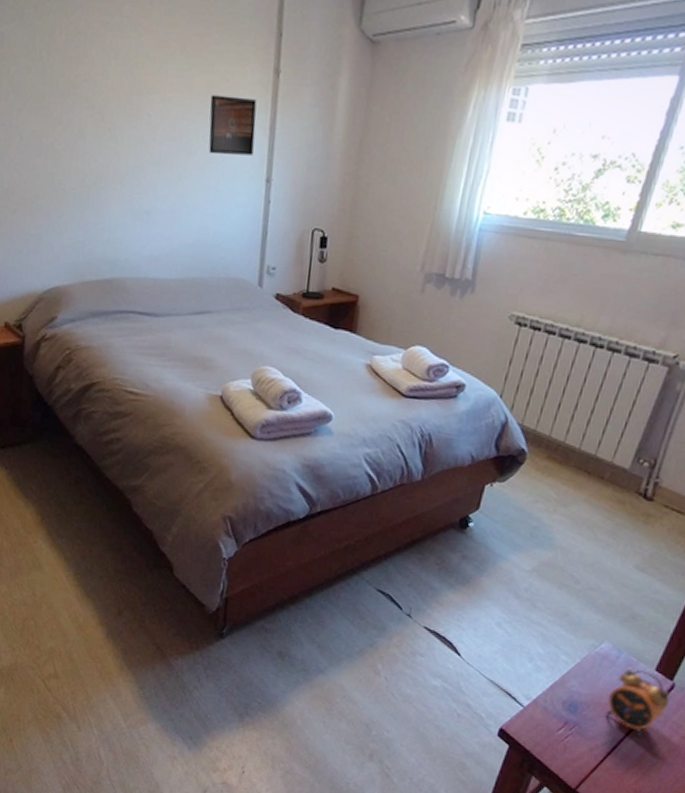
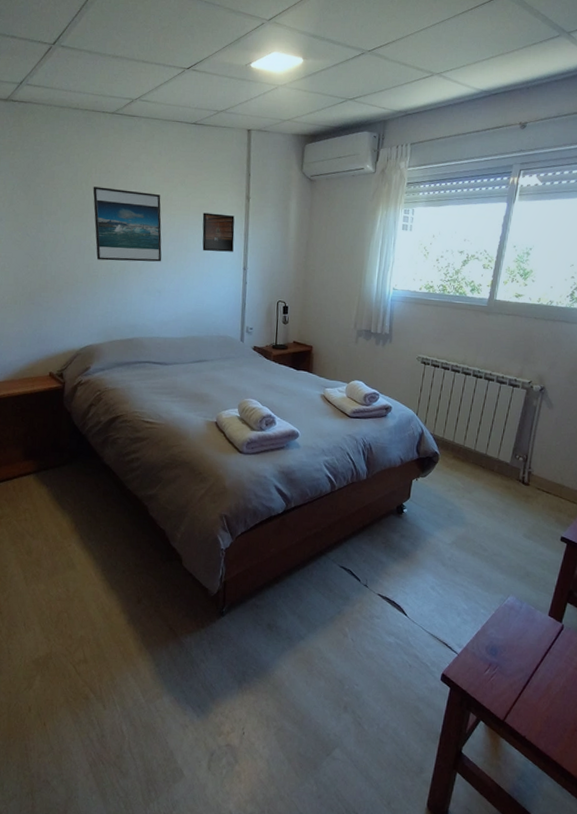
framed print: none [56,56,153,170] -> present [92,186,162,262]
alarm clock: present [606,667,671,737] -> none [518,615,562,671]

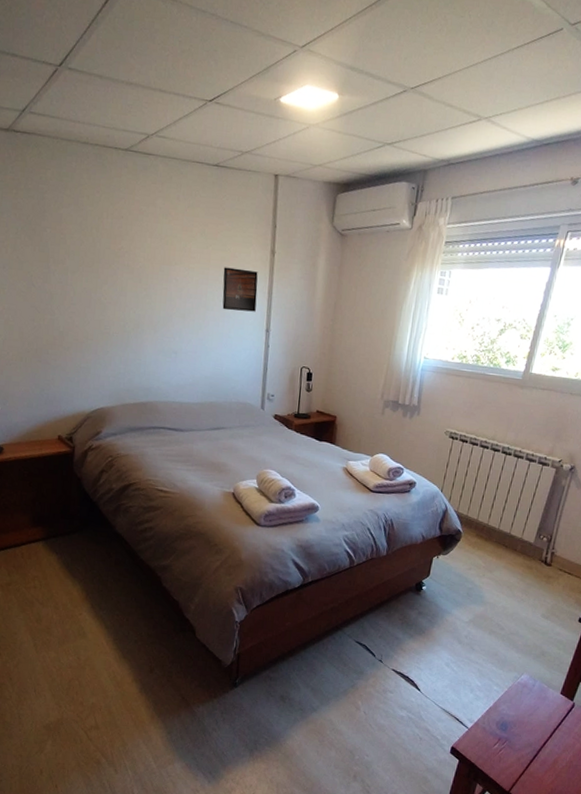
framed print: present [92,186,162,262] -> none [104,233,179,320]

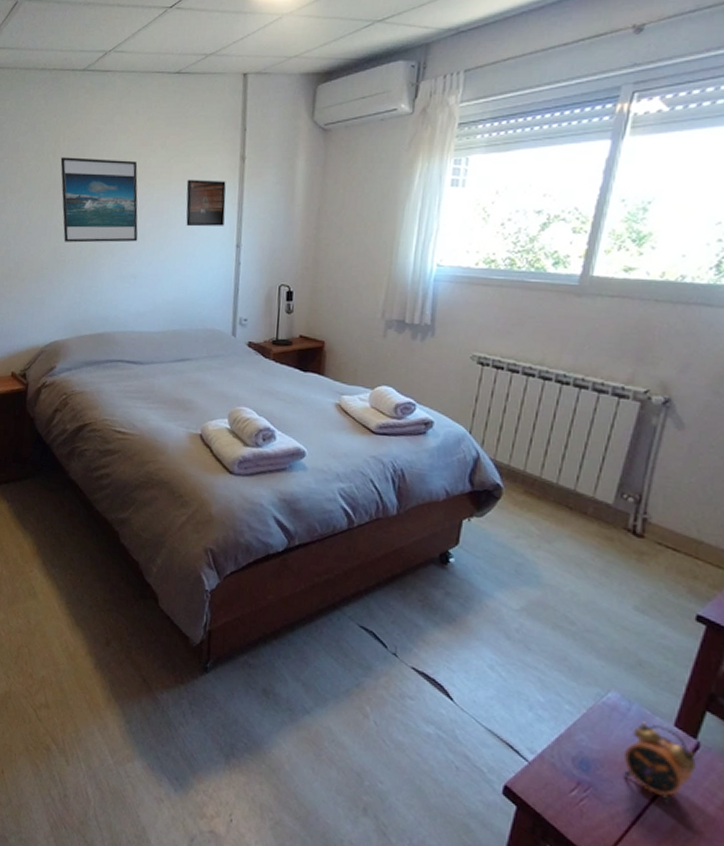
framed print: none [104,233,179,320] -> present [60,157,138,243]
alarm clock: none [528,693,572,747] -> present [623,721,697,805]

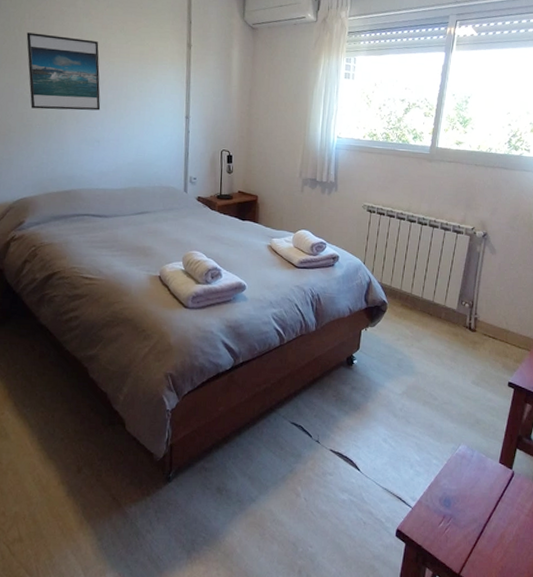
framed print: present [186,179,226,227] -> none [142,60,176,101]
alarm clock: present [623,721,697,805] -> none [470,463,513,520]

